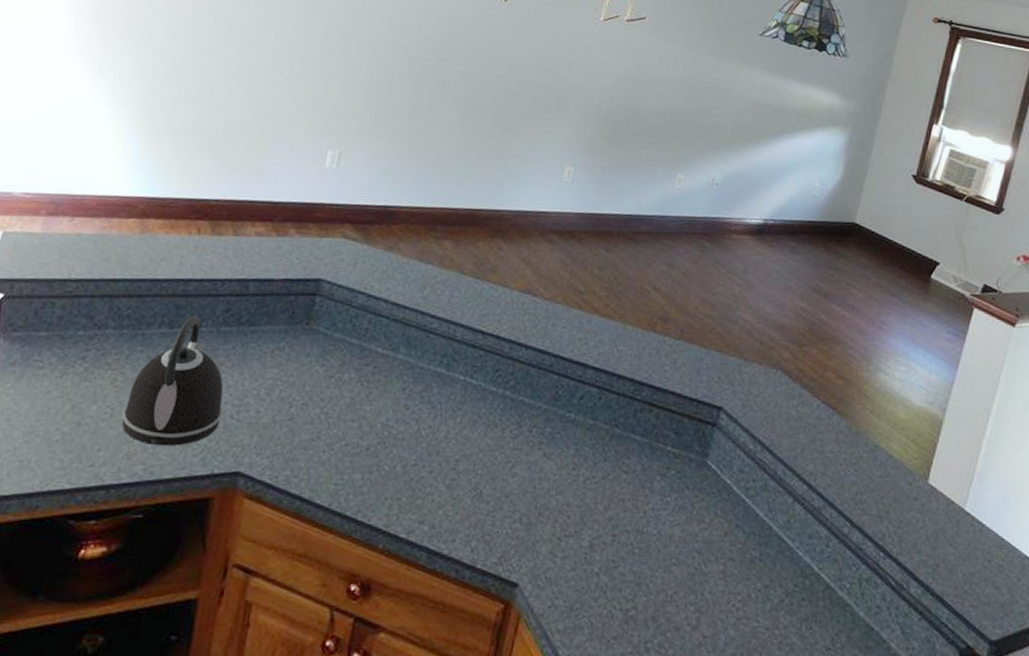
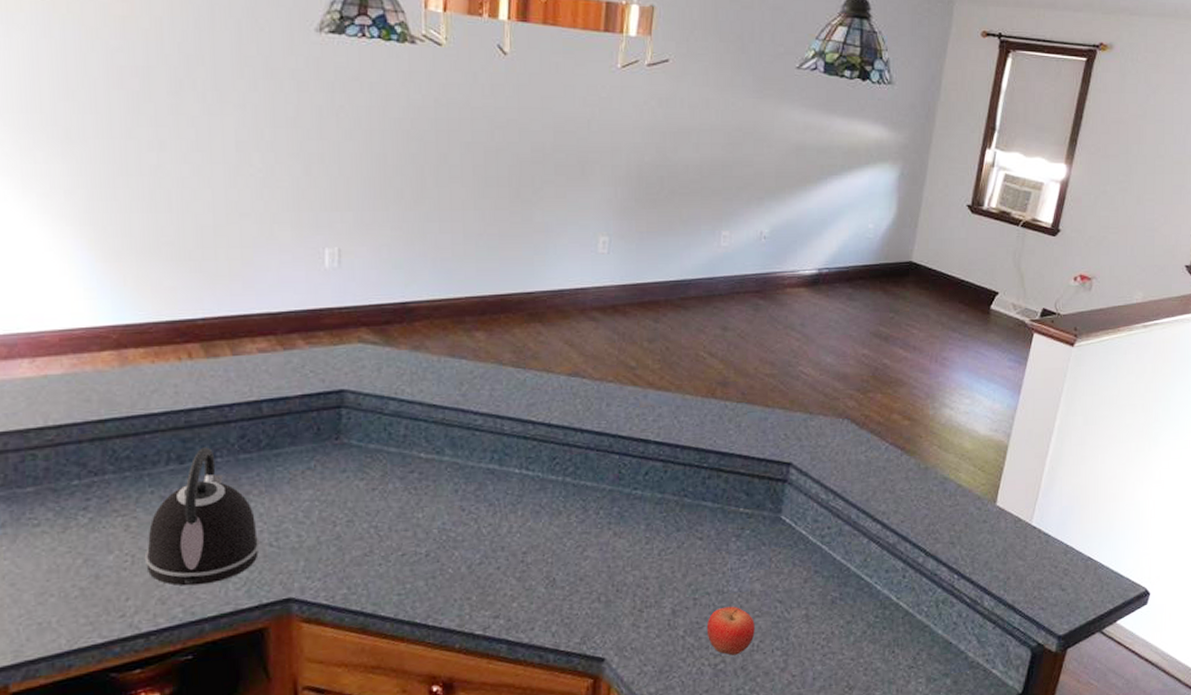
fruit: none [621,548,671,603] -> present [706,606,755,656]

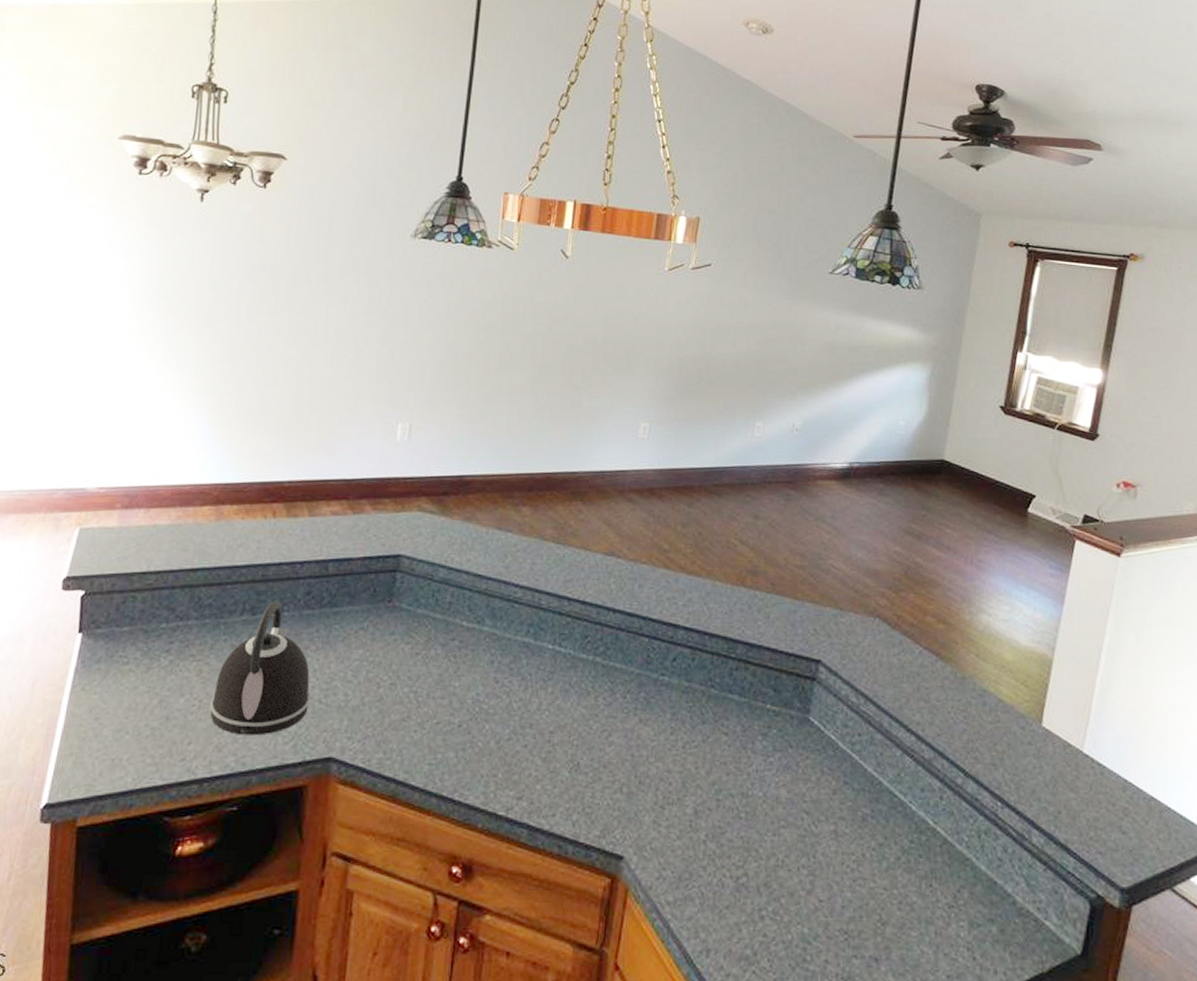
fruit: present [706,606,755,656] -> none [729,812,780,869]

